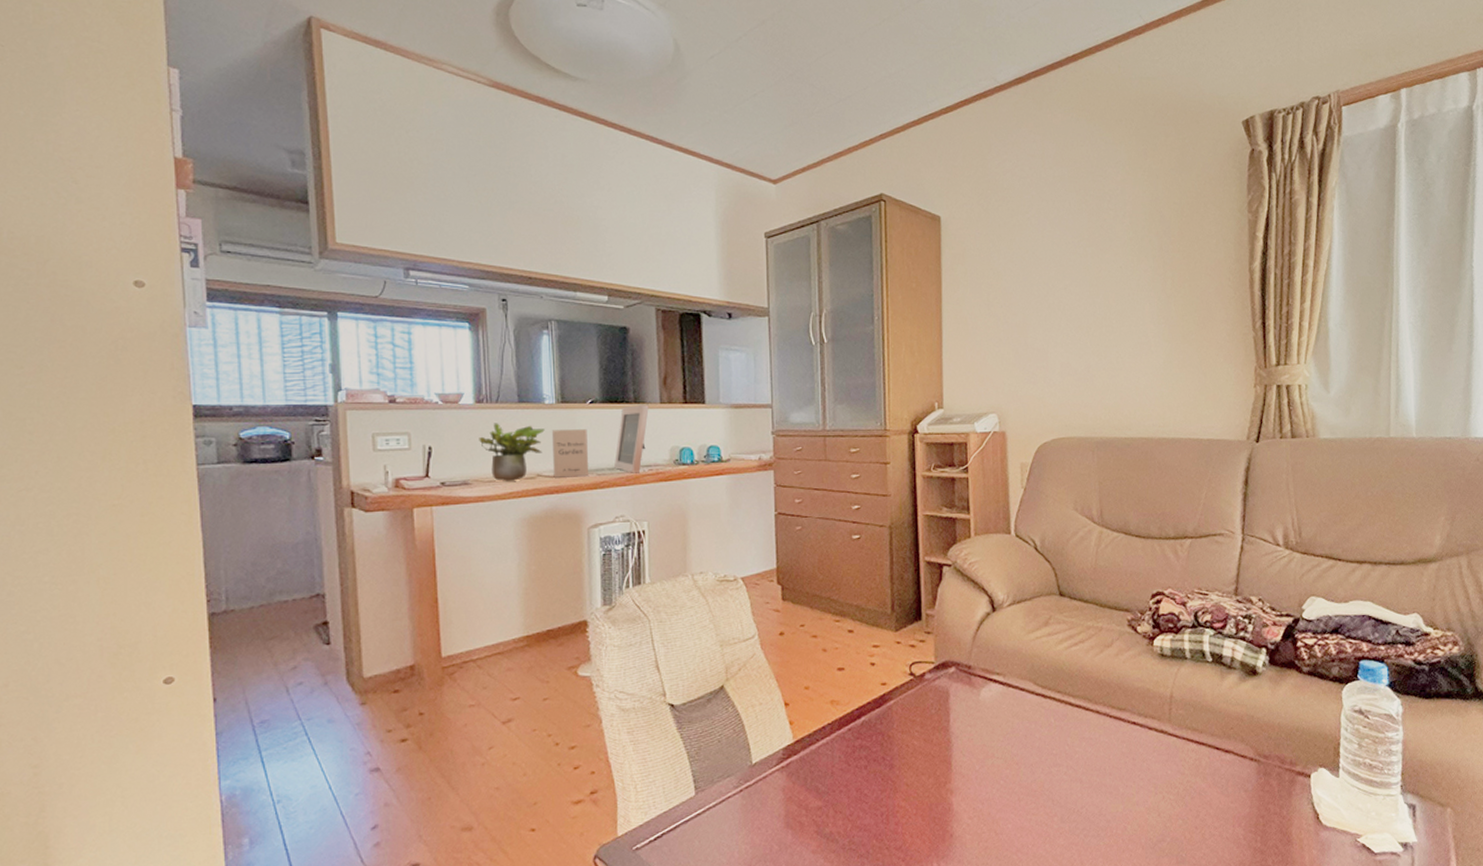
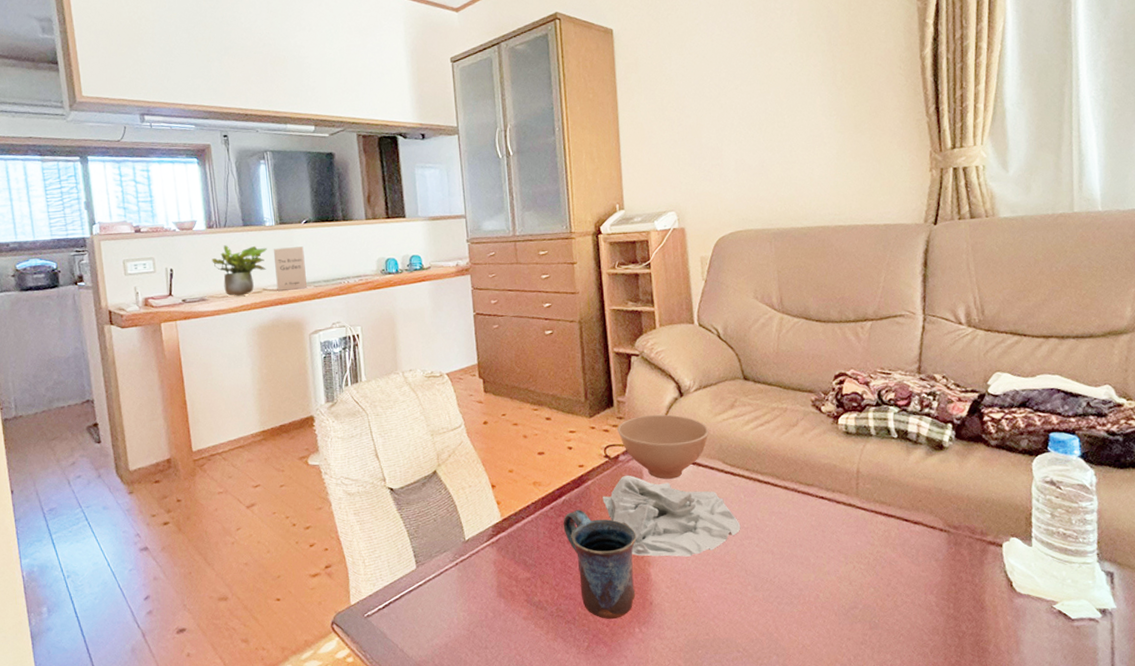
picture frame: present [613,404,649,473] -> none [328,221,356,284]
mug: none [861,731,939,854] -> present [563,509,637,620]
tissue: none [905,695,1050,785] -> present [603,475,741,557]
bowl: none [925,630,1021,700] -> present [617,414,709,479]

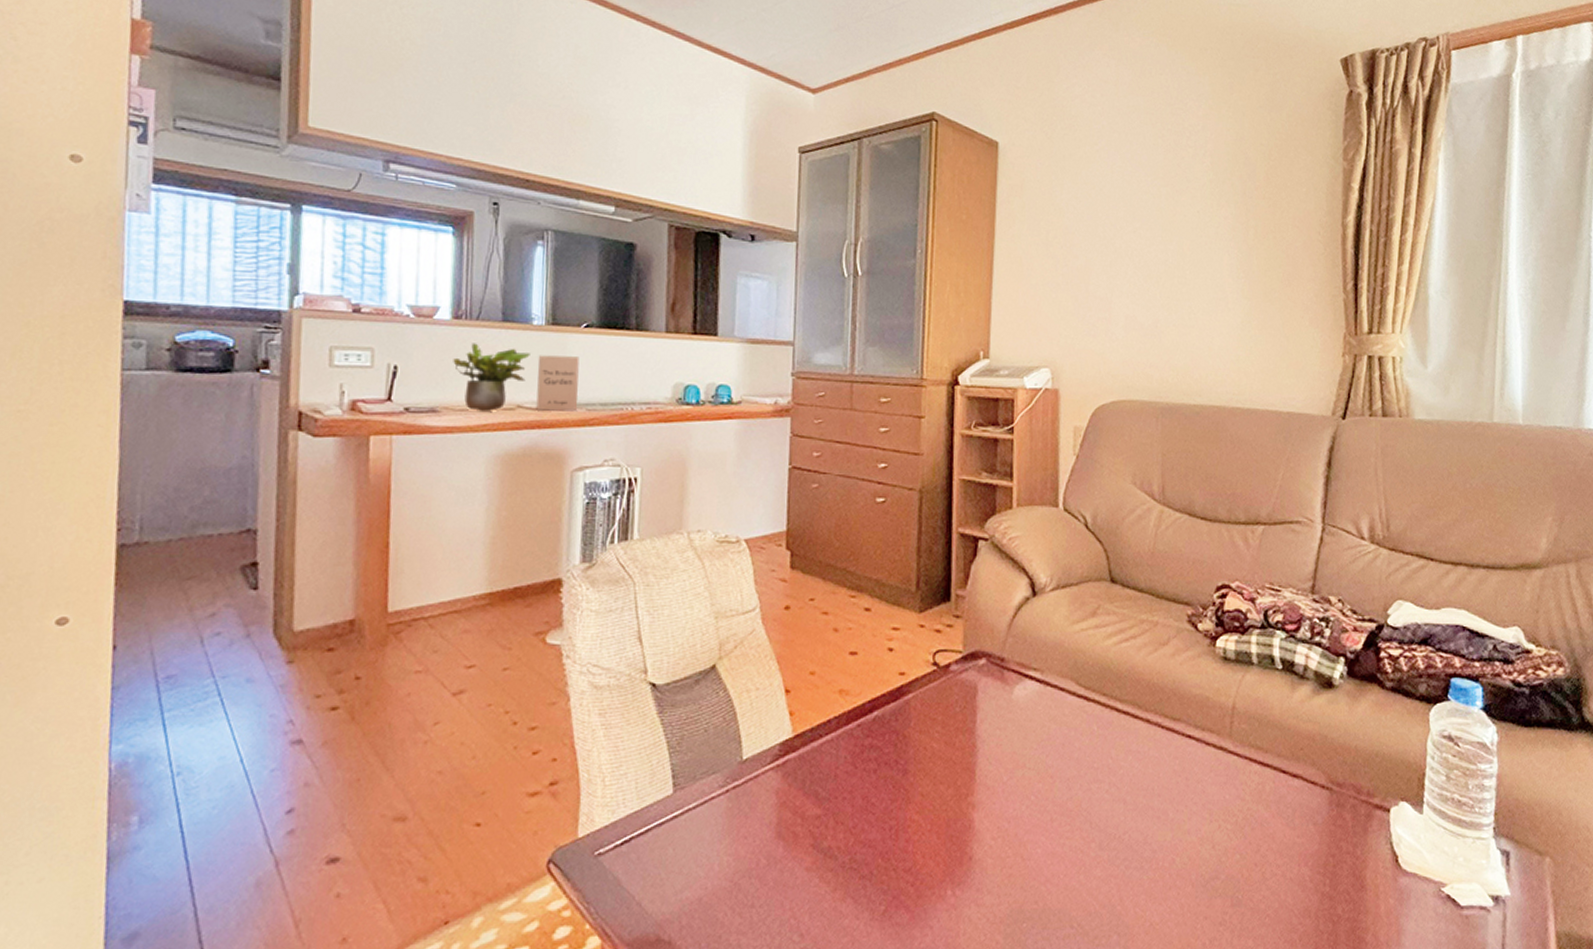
mug: present [563,509,637,620] -> none [870,729,961,877]
tissue: present [603,475,741,557] -> none [924,690,1090,800]
bowl: present [617,414,709,479] -> none [952,615,1063,699]

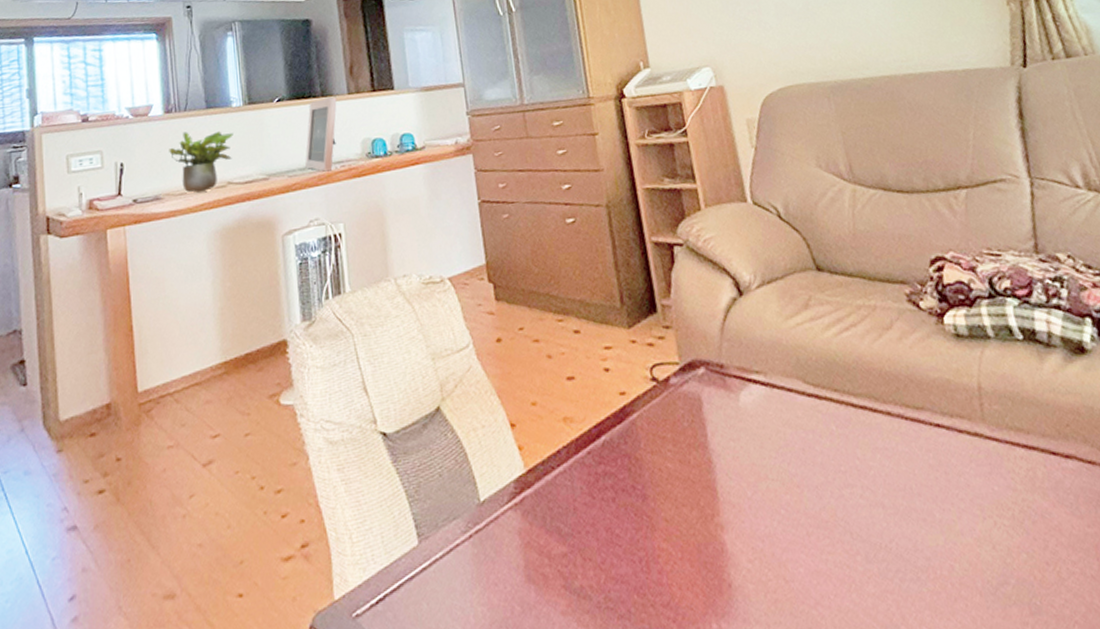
book: present [536,355,580,411] -> none [240,129,279,184]
picture frame: none [606,332,653,411] -> present [304,97,337,172]

